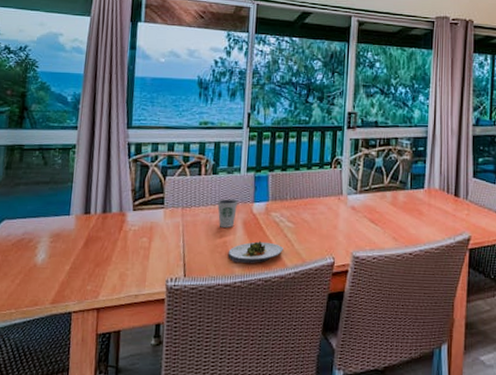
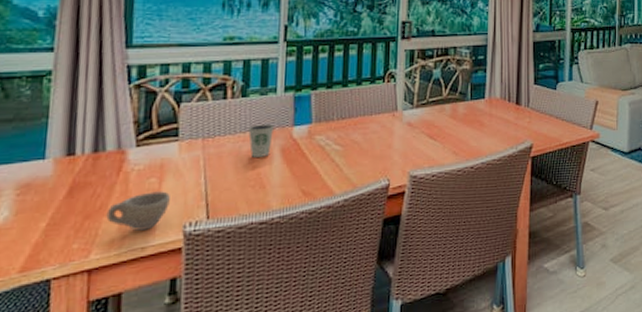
cup: none [110,249,157,281] -> present [106,191,170,231]
salad plate: present [228,240,283,263] -> none [262,168,330,196]

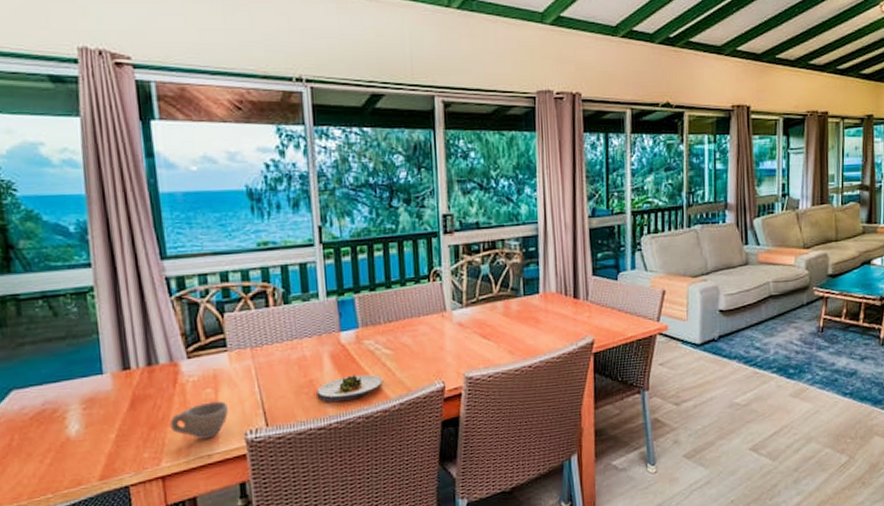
dixie cup: present [248,124,275,157] -> none [295,330,321,365]
salad plate: none [262,168,330,196] -> present [316,374,383,402]

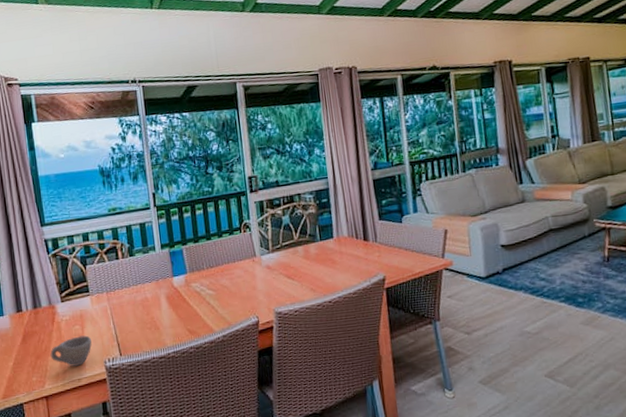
salad plate: present [316,374,383,402] -> none [157,311,209,335]

